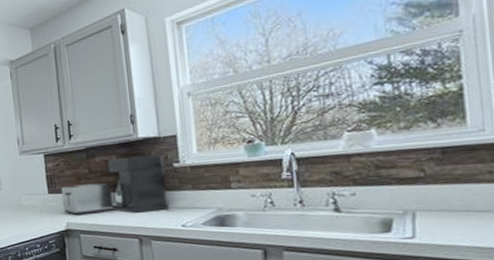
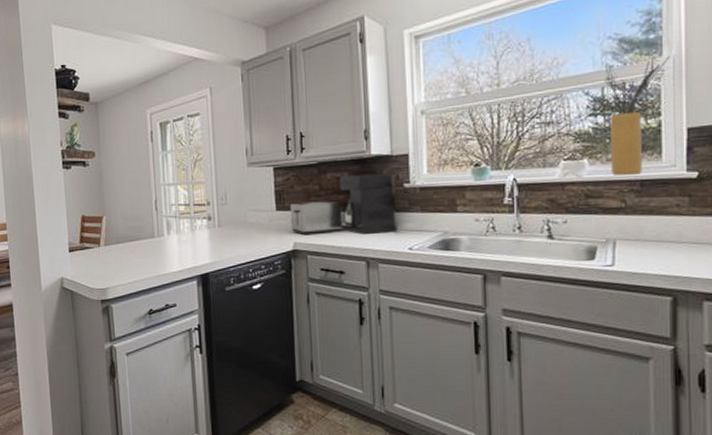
vase: none [389,15,470,144] -> present [604,56,671,176]

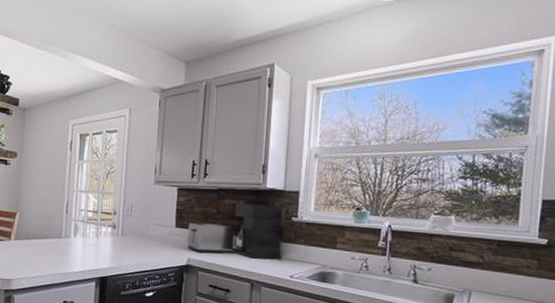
vase: present [604,56,671,176] -> none [474,133,535,236]

